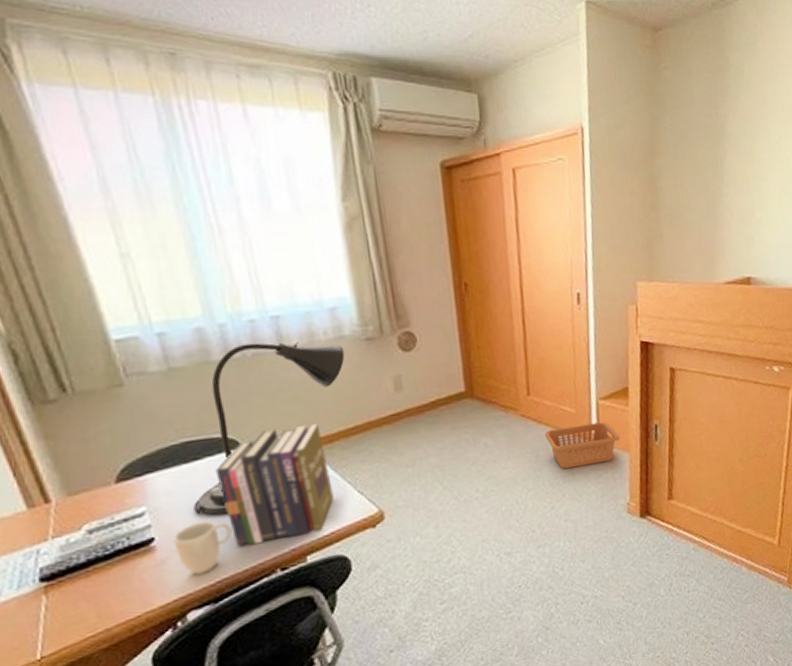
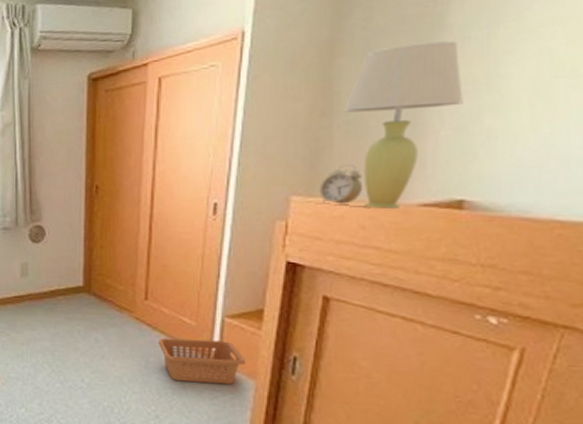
alarm clock: none [657,251,687,287] -> present [319,163,362,204]
table lamp: none [666,148,743,289] -> present [344,41,463,209]

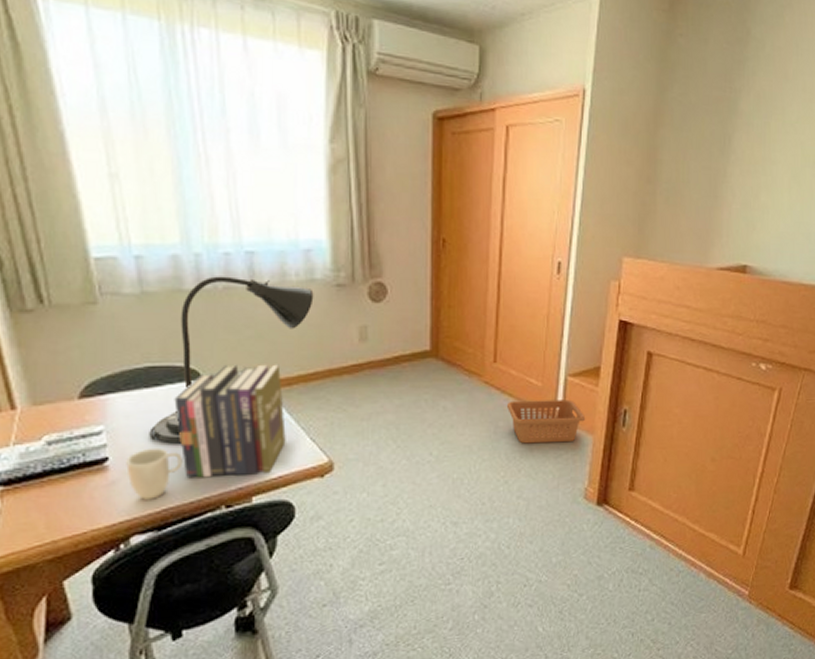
alarm clock: present [319,163,362,204] -> none [646,228,677,266]
table lamp: present [344,41,463,209] -> none [665,123,748,271]

